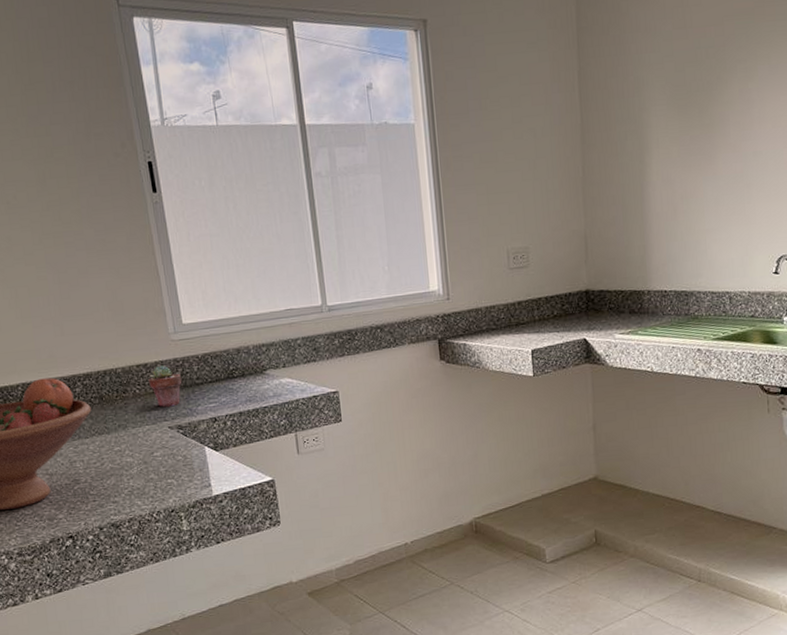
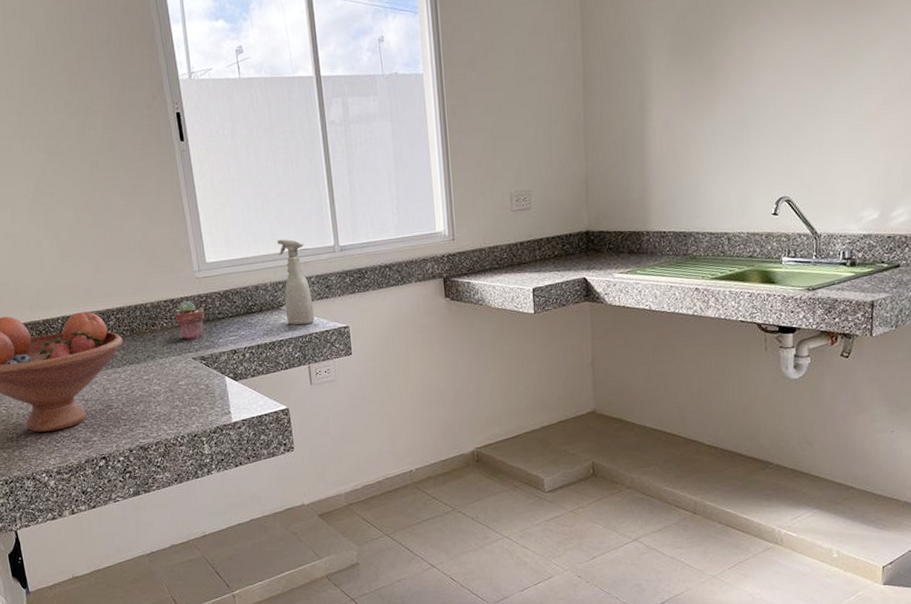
spray bottle: none [259,298,301,391] -> present [276,238,315,325]

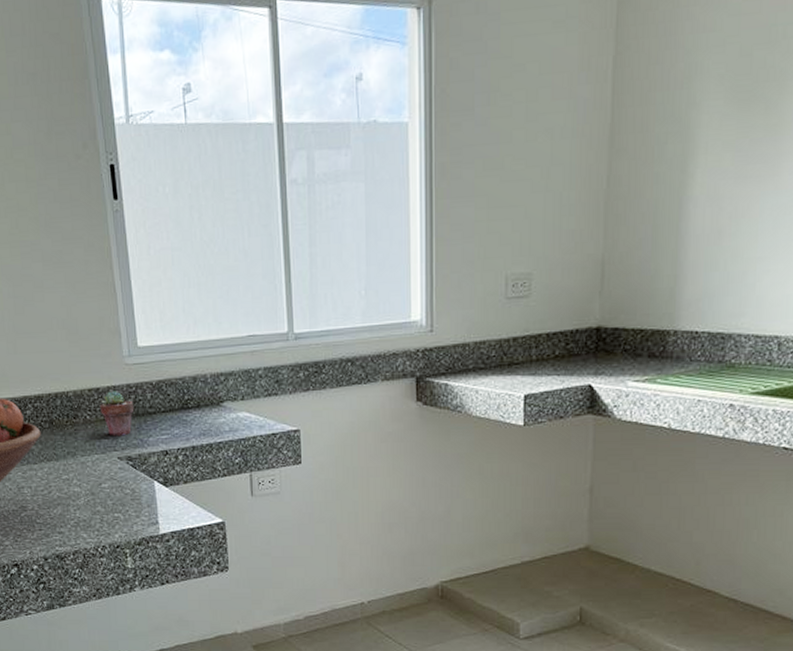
spray bottle: present [276,238,315,325] -> none [220,321,260,426]

